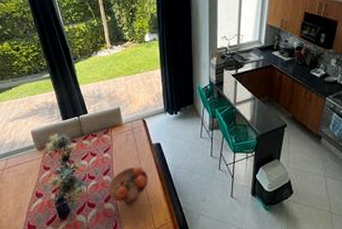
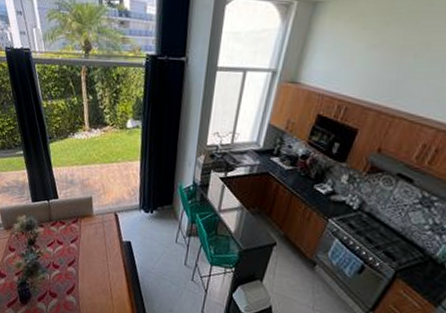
fruit bowl: present [109,166,149,203] -> none [72,262,115,300]

